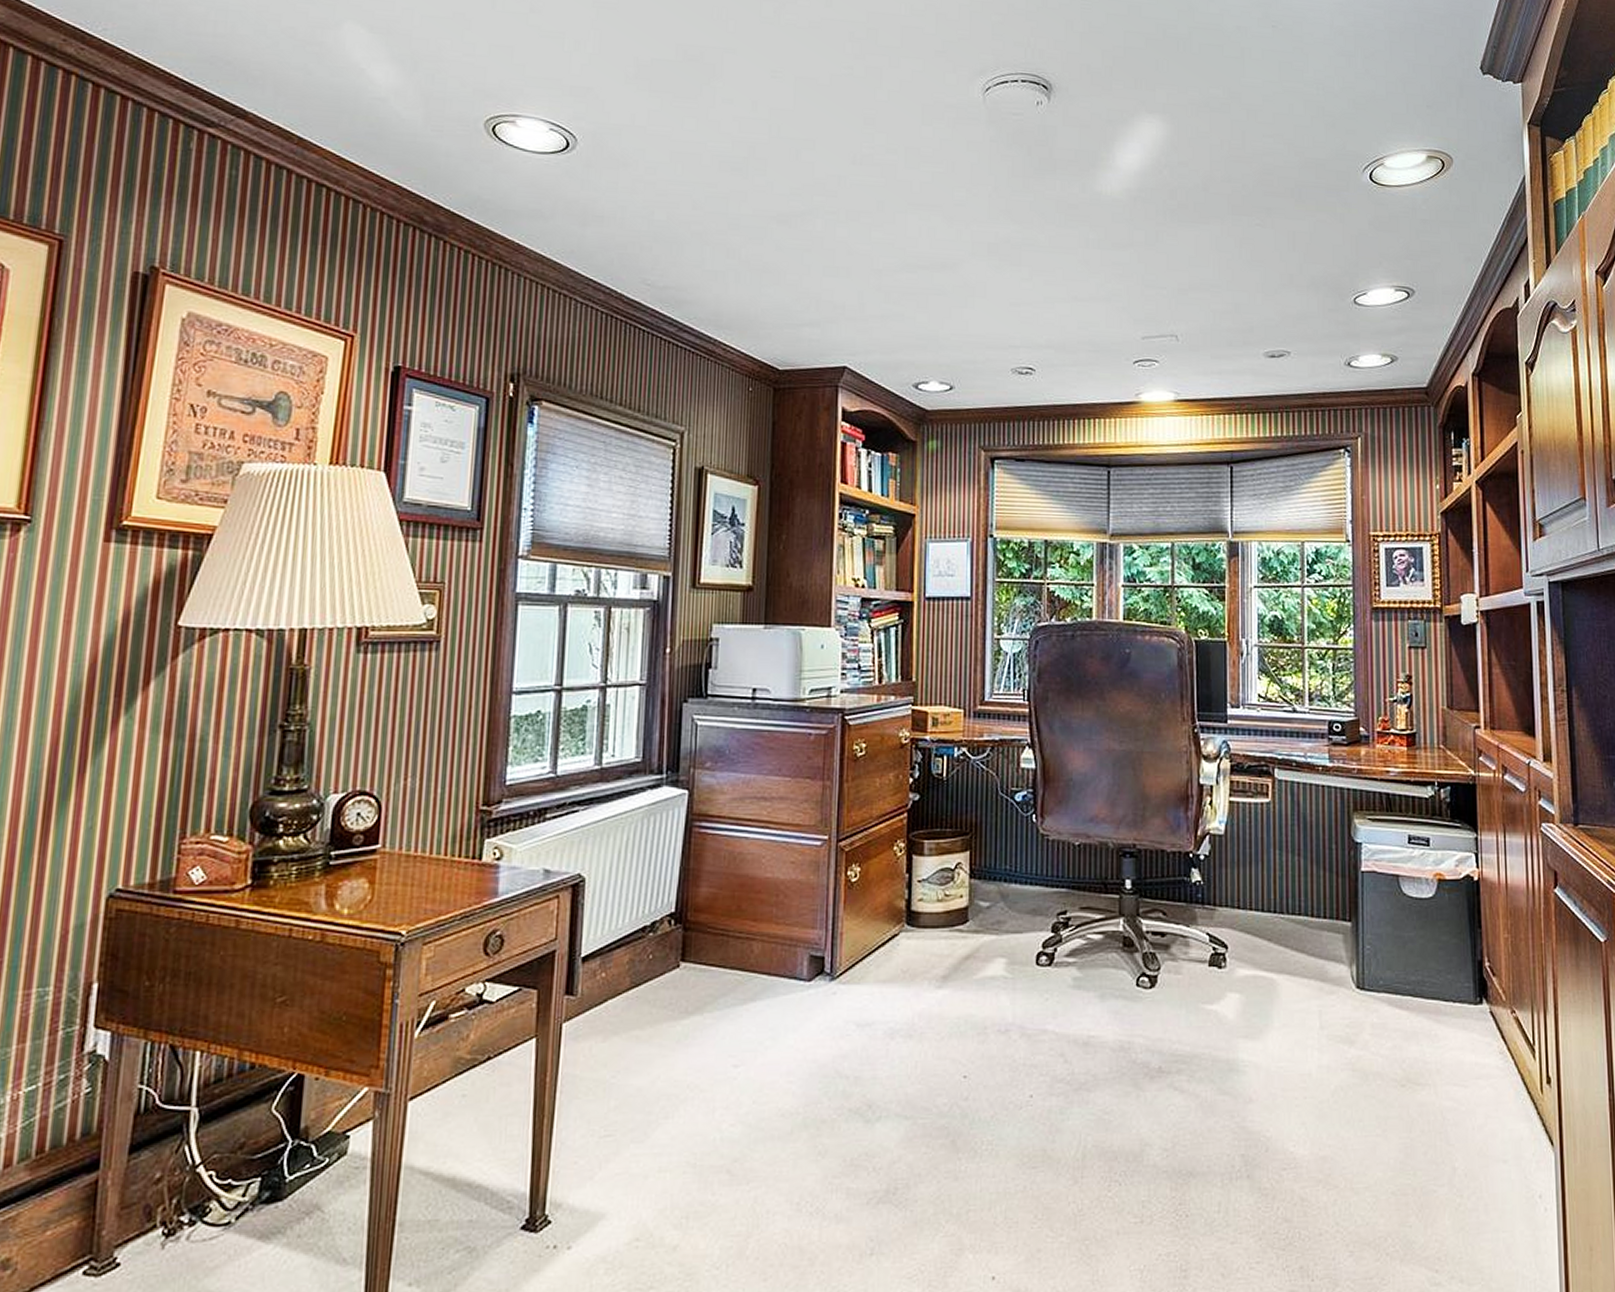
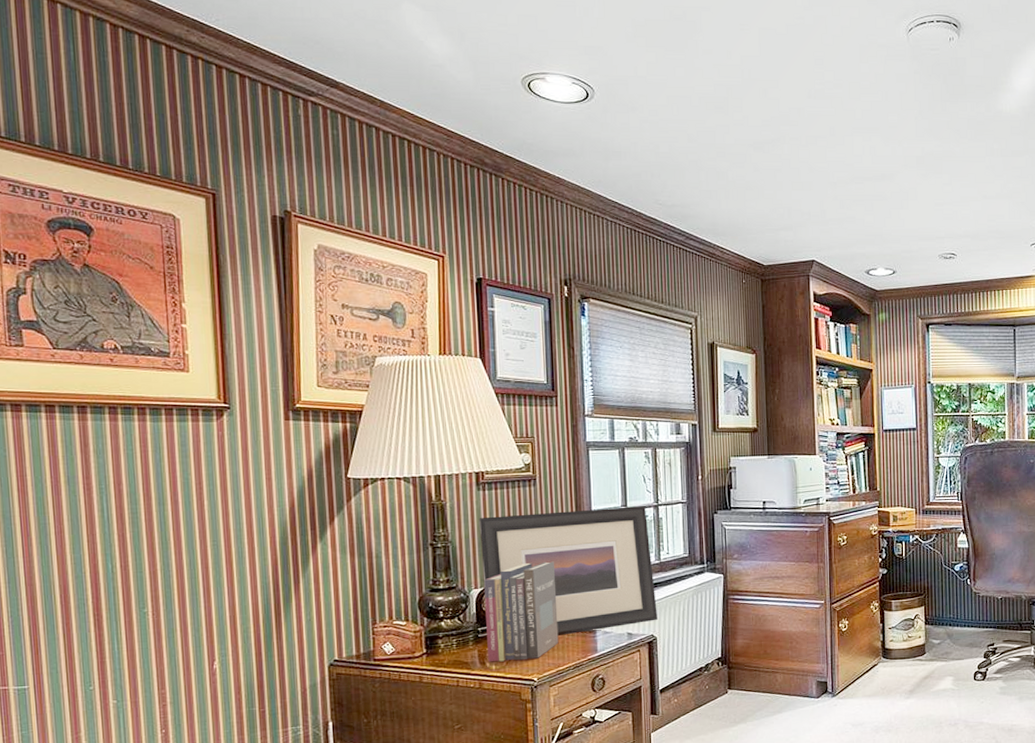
books: none [339,759,451,904] -> present [484,561,559,662]
picture frame: none [348,686,590,870] -> present [478,506,658,637]

